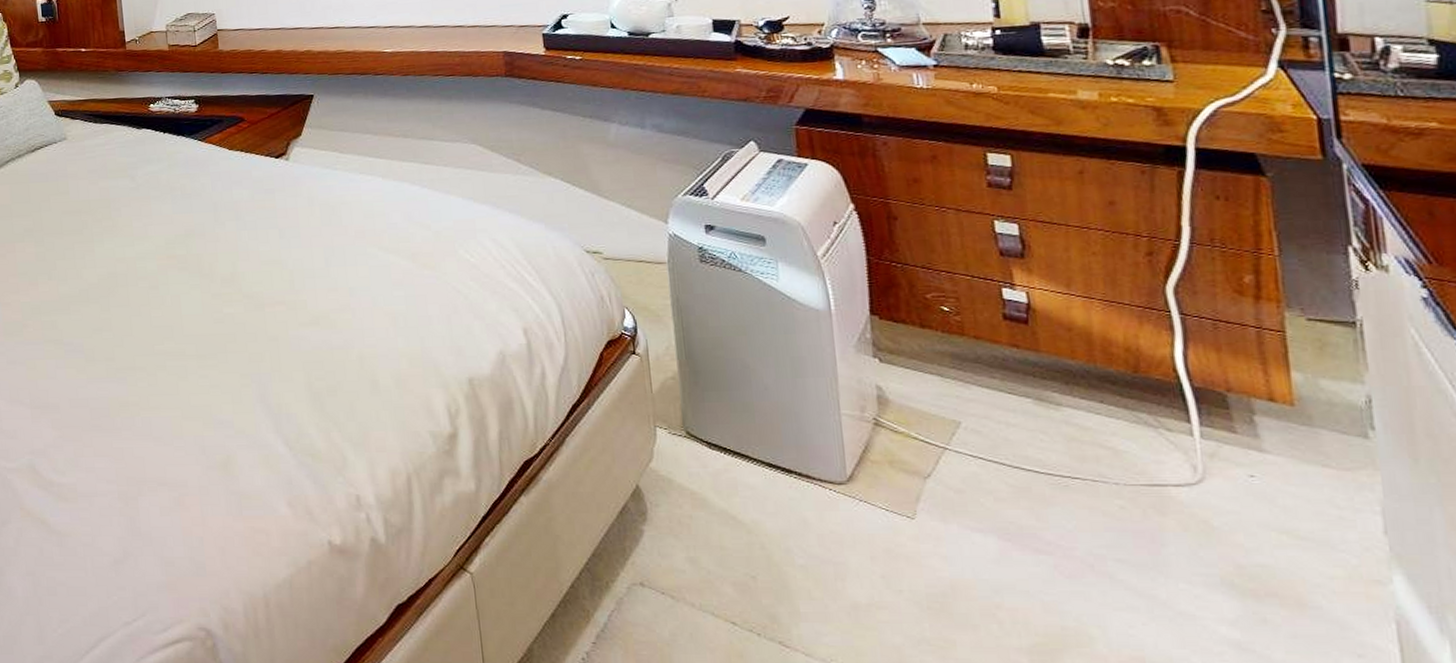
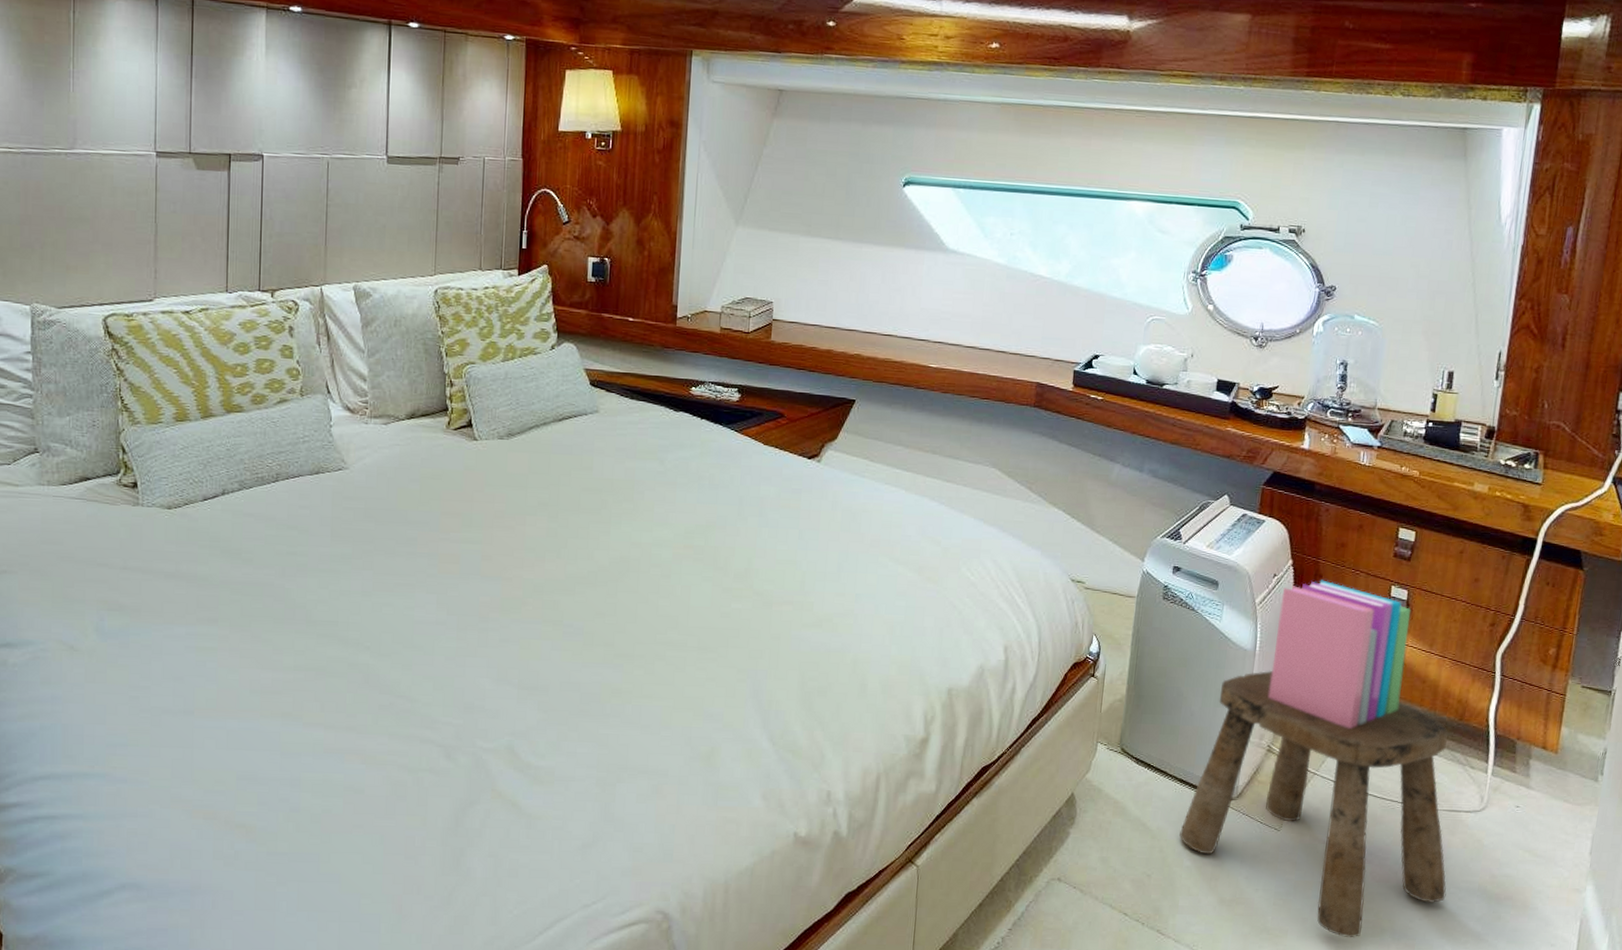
stool: none [782,331,1175,649] -> present [1179,670,1448,938]
books: none [849,222,1042,392] -> present [1268,580,1412,729]

